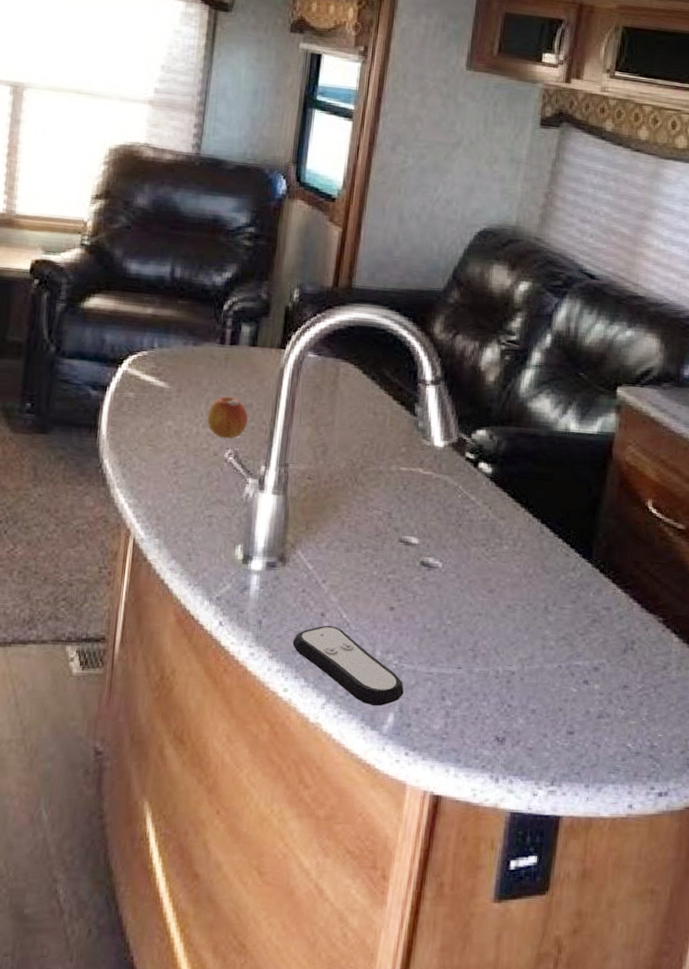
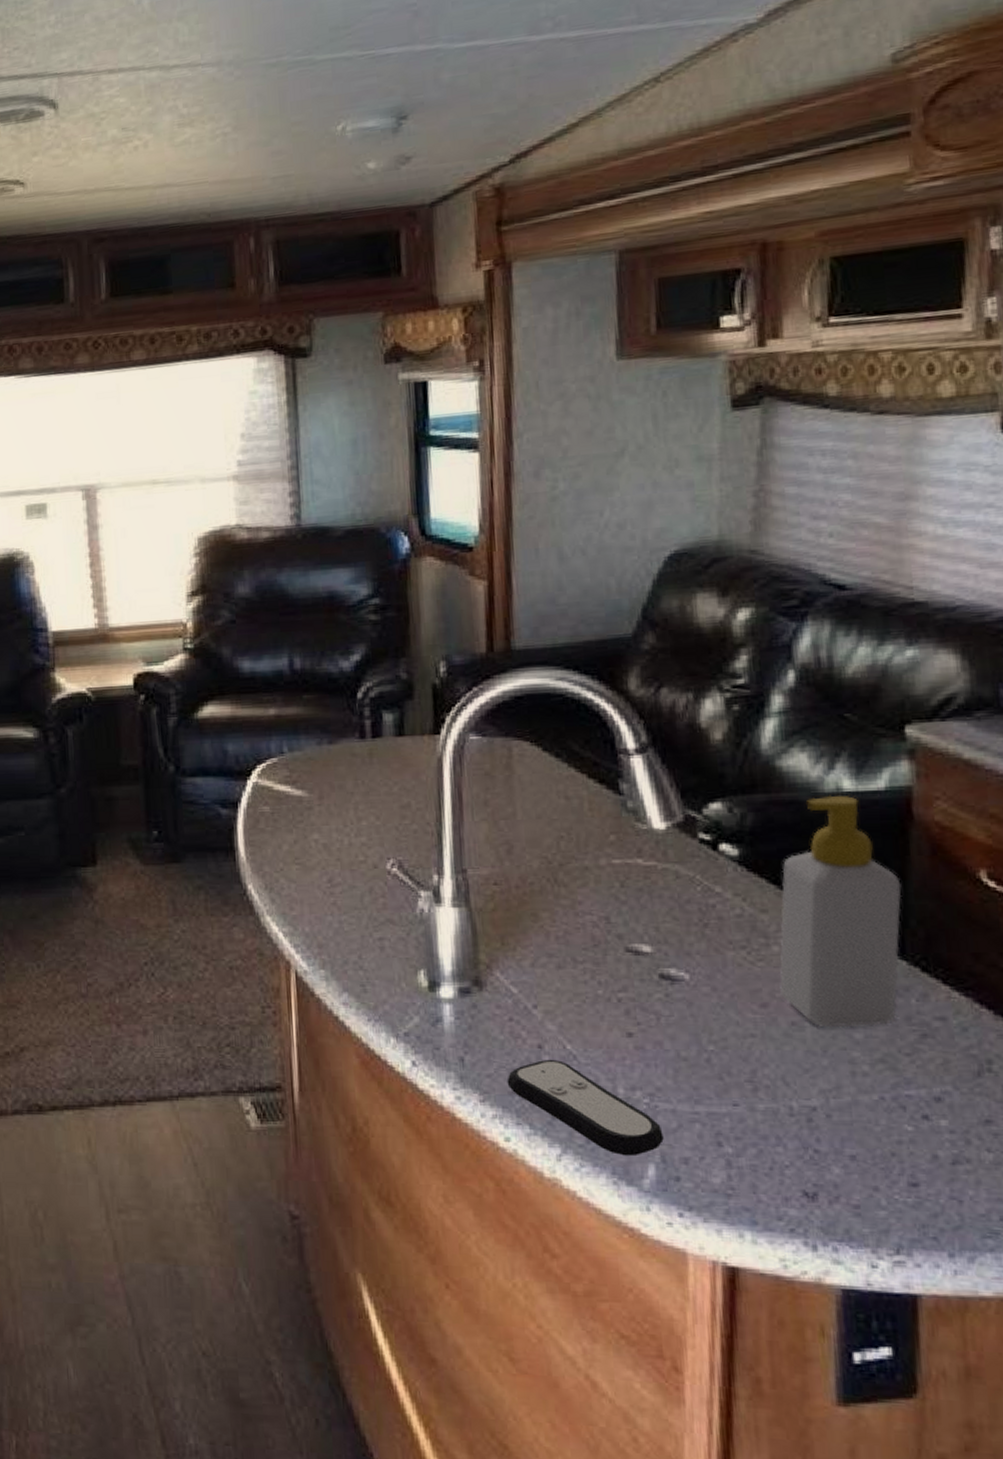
apple: present [207,396,249,439] -> none [358,798,409,848]
soap bottle: none [504,433,597,612] -> present [779,795,902,1028]

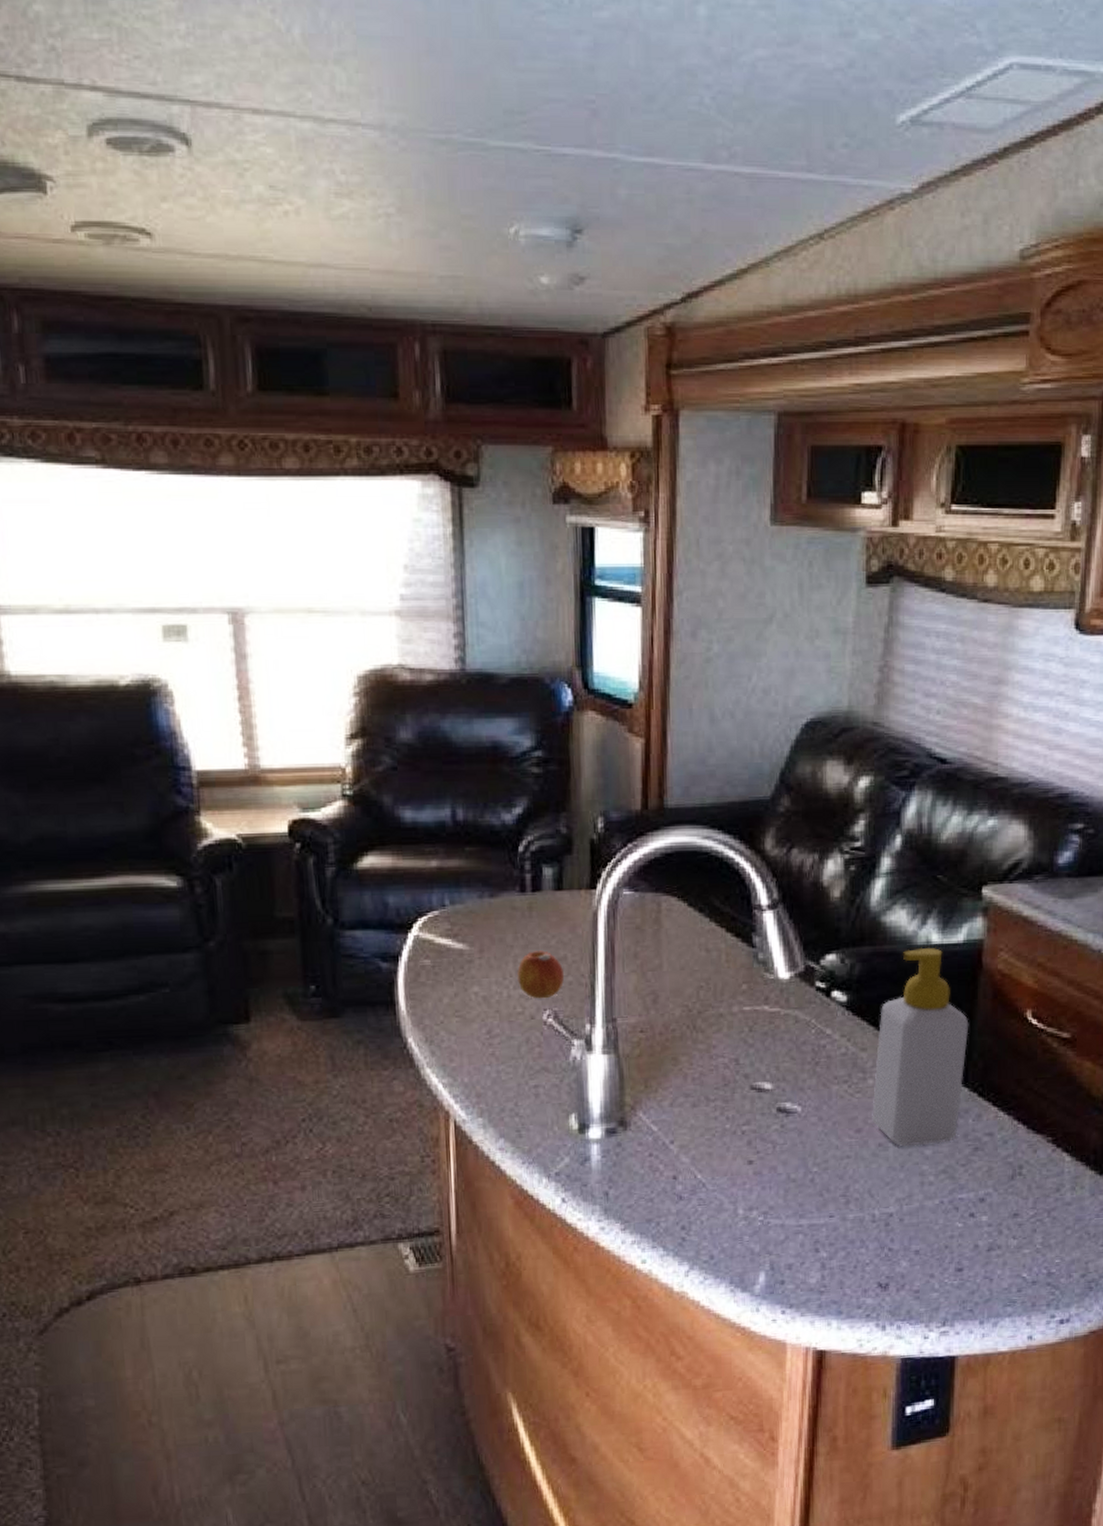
apple: none [358,798,409,848] -> present [517,951,565,999]
remote control: present [507,1059,664,1156] -> none [645,1188,773,1267]

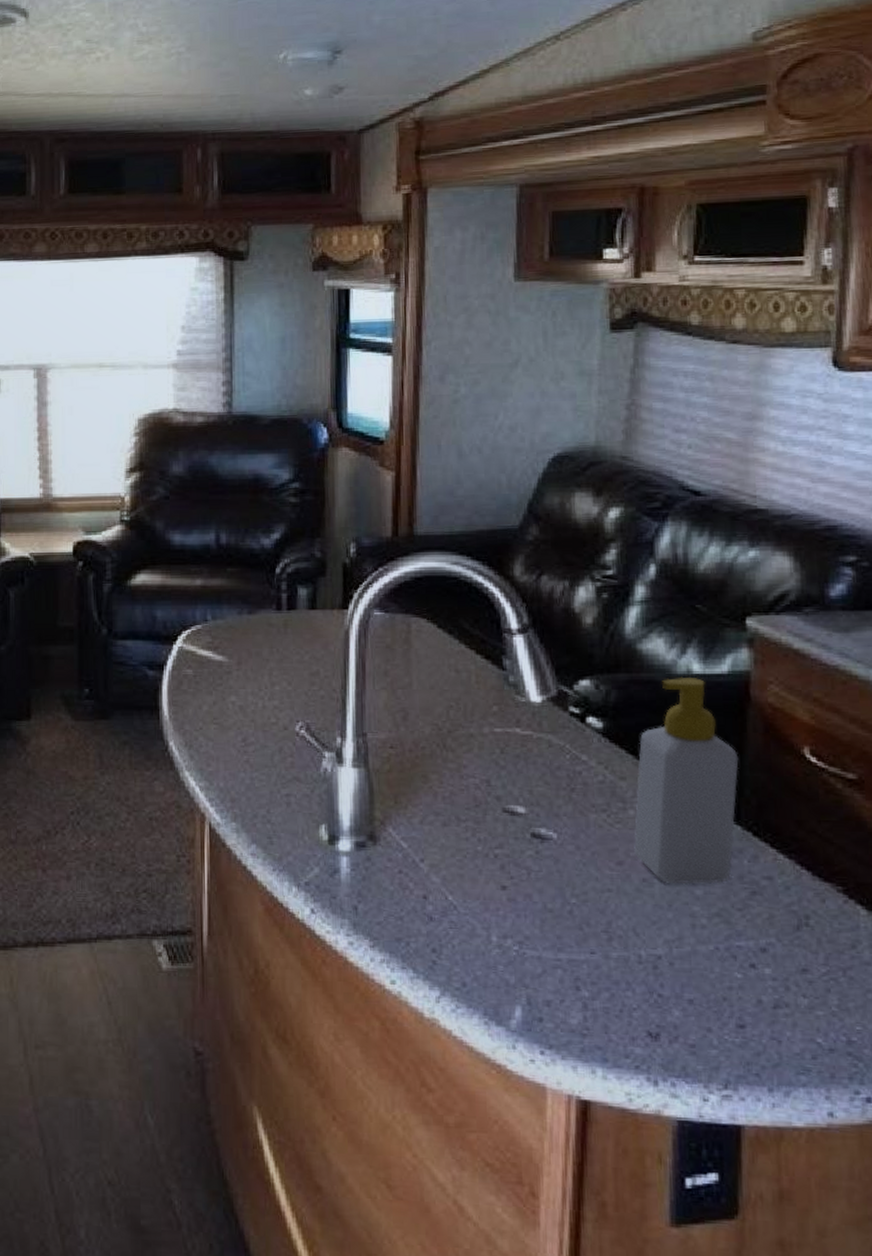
apple: present [517,951,565,999] -> none [272,665,317,711]

